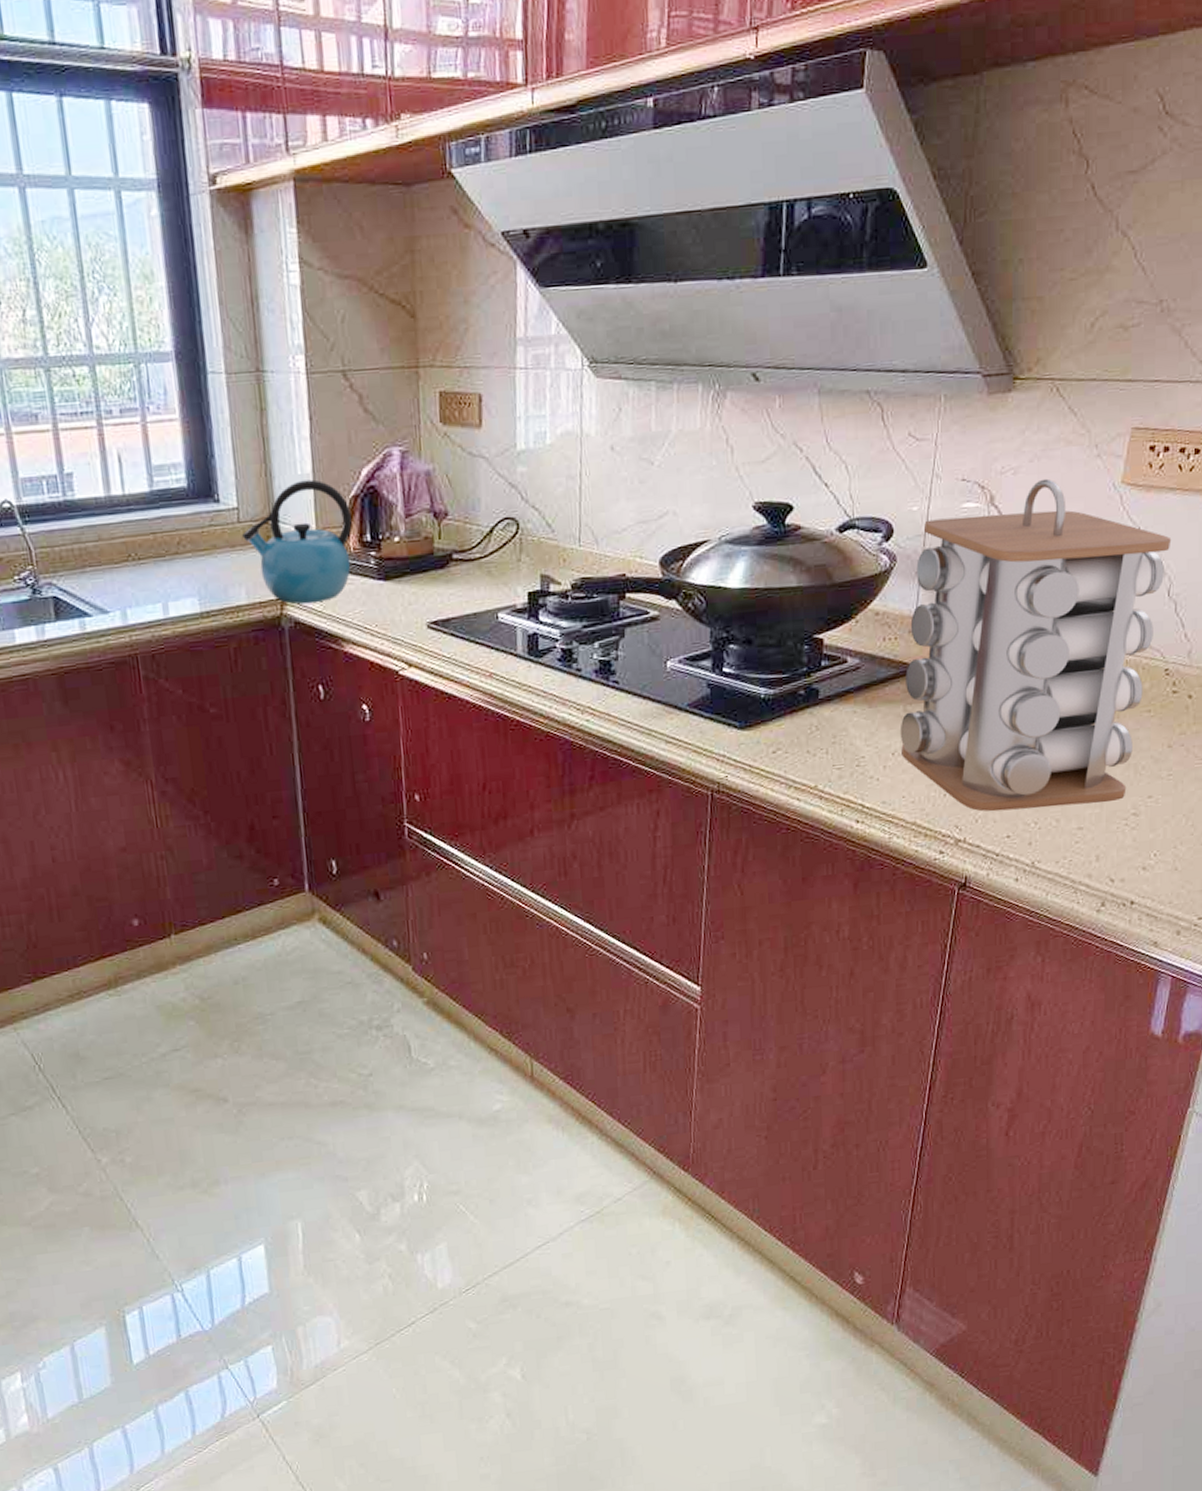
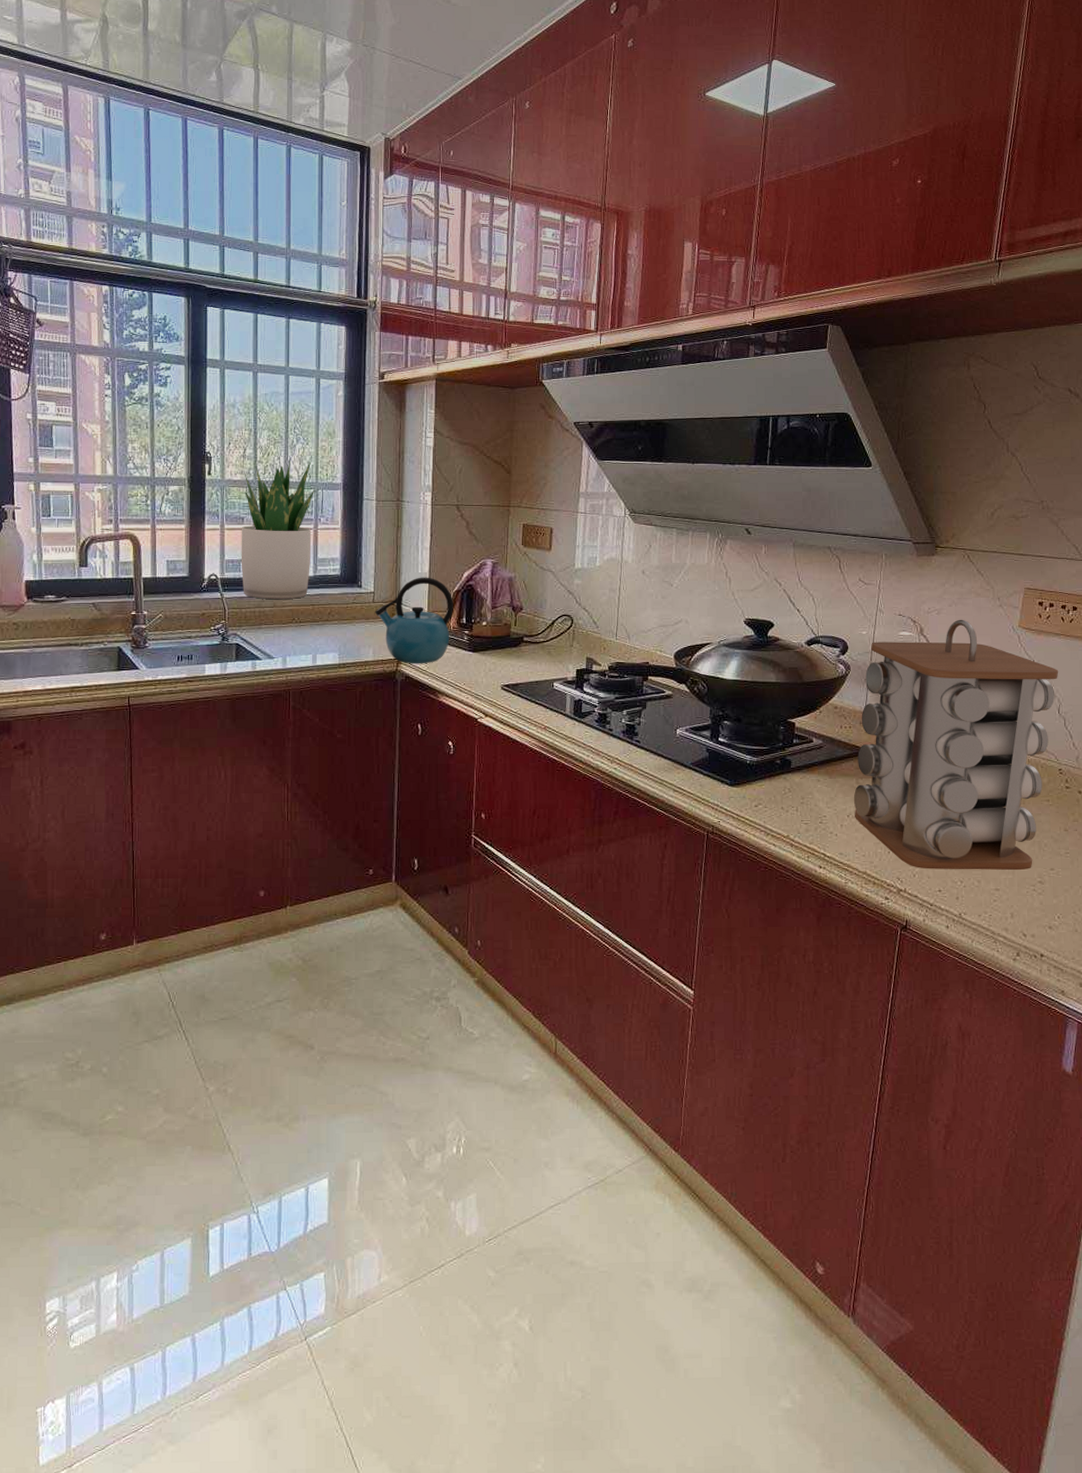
planter: none [27,320,145,531] -> present [241,459,314,600]

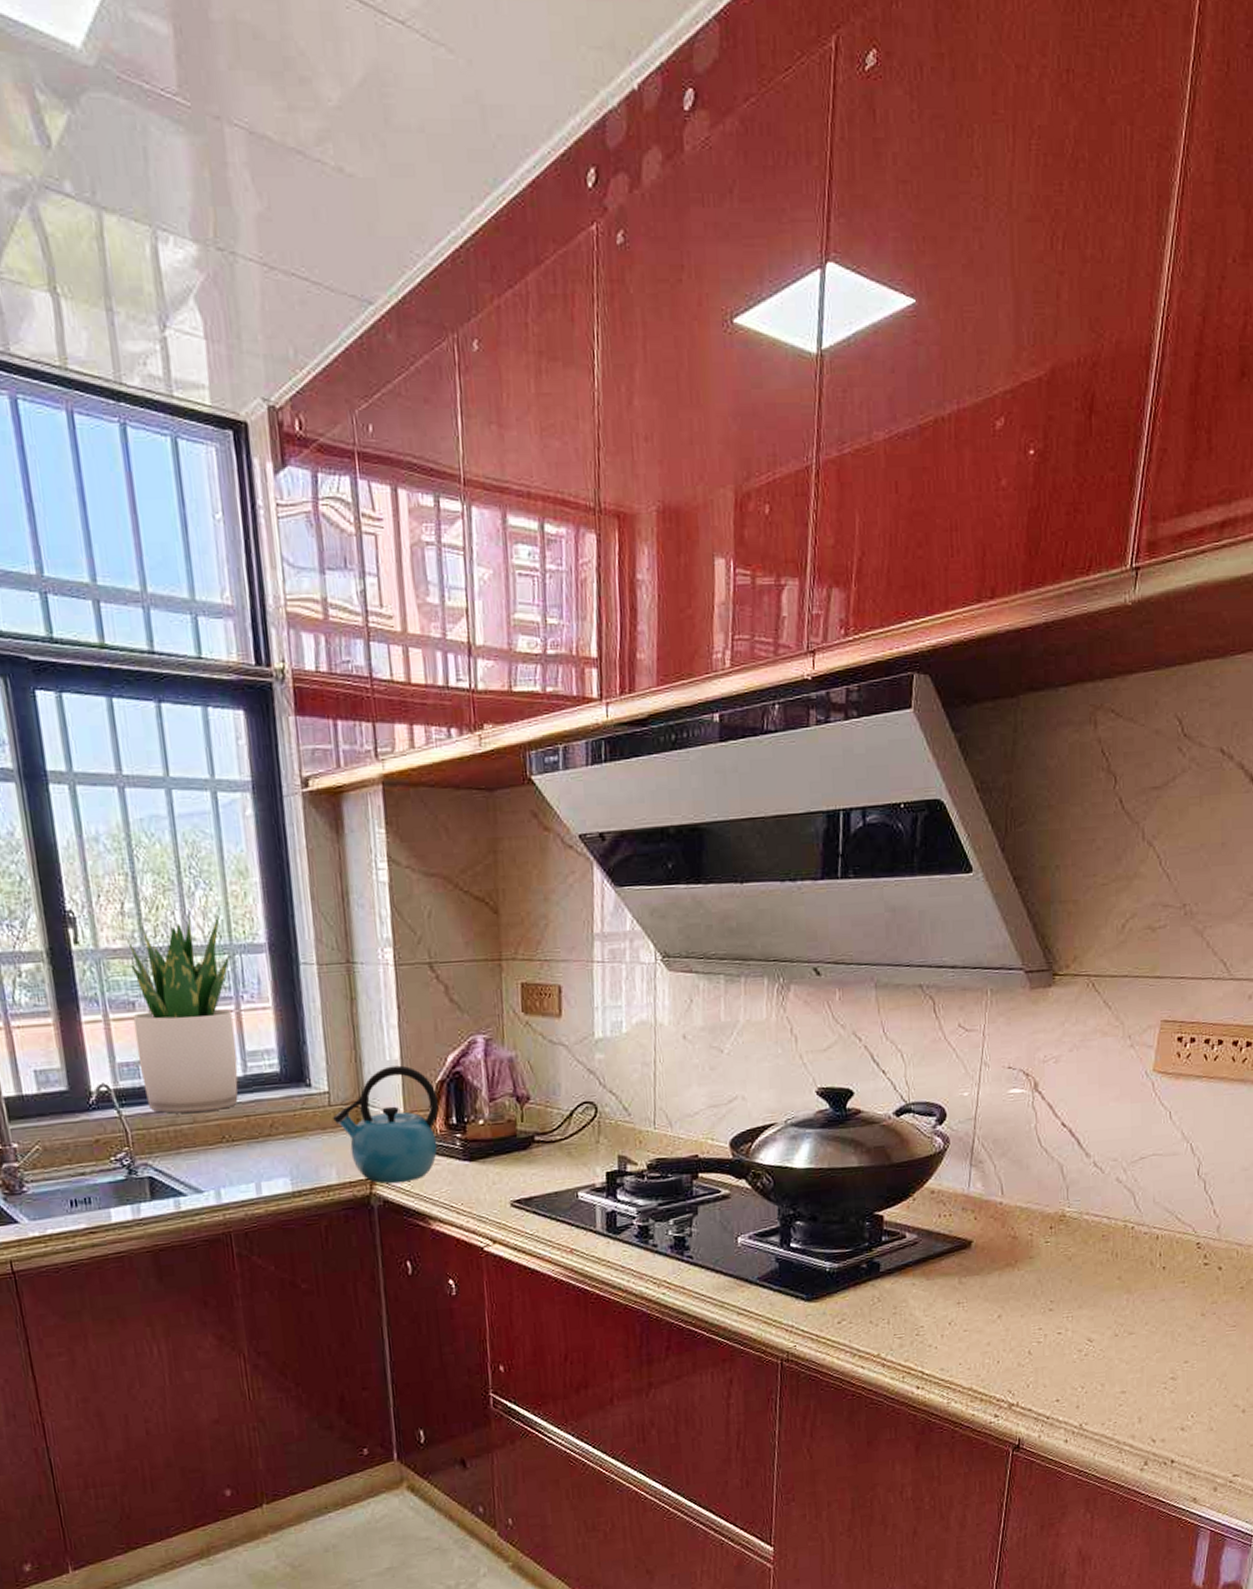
spice rack: present [853,619,1059,870] -> none [955,1067,1200,1377]

